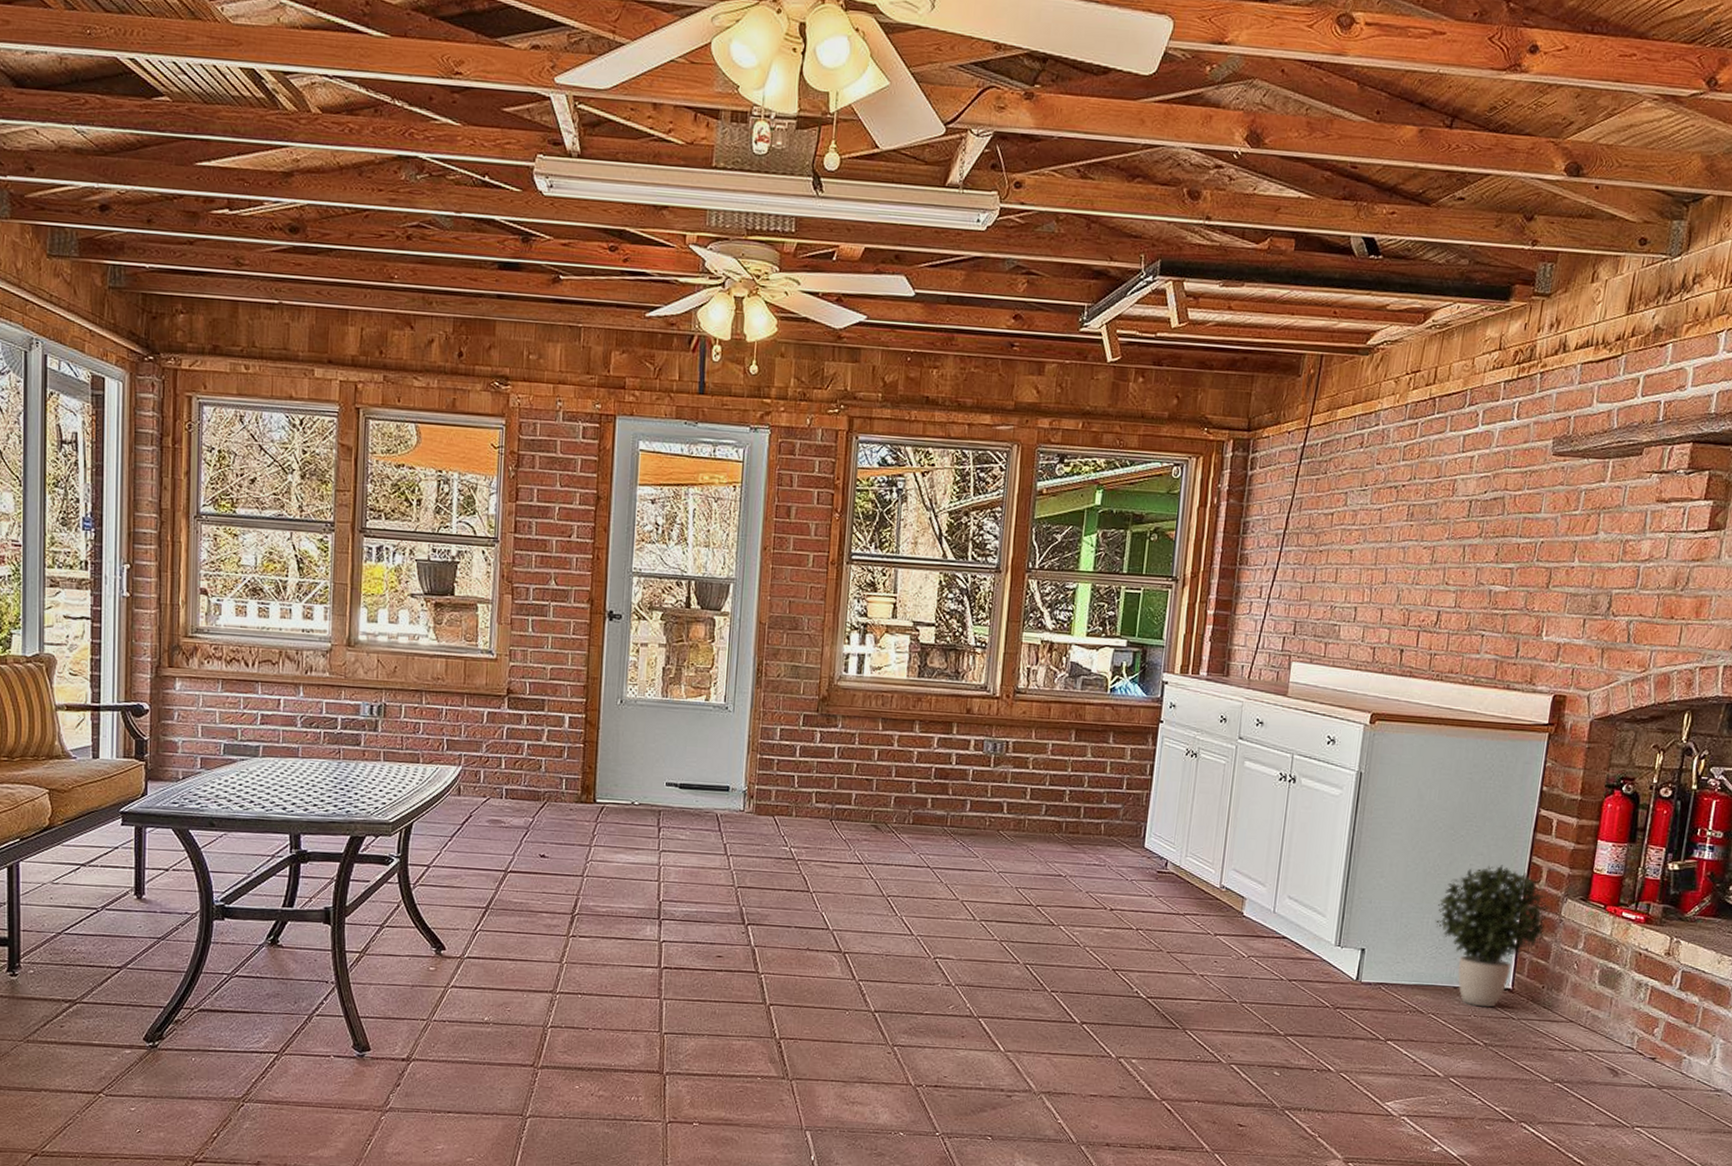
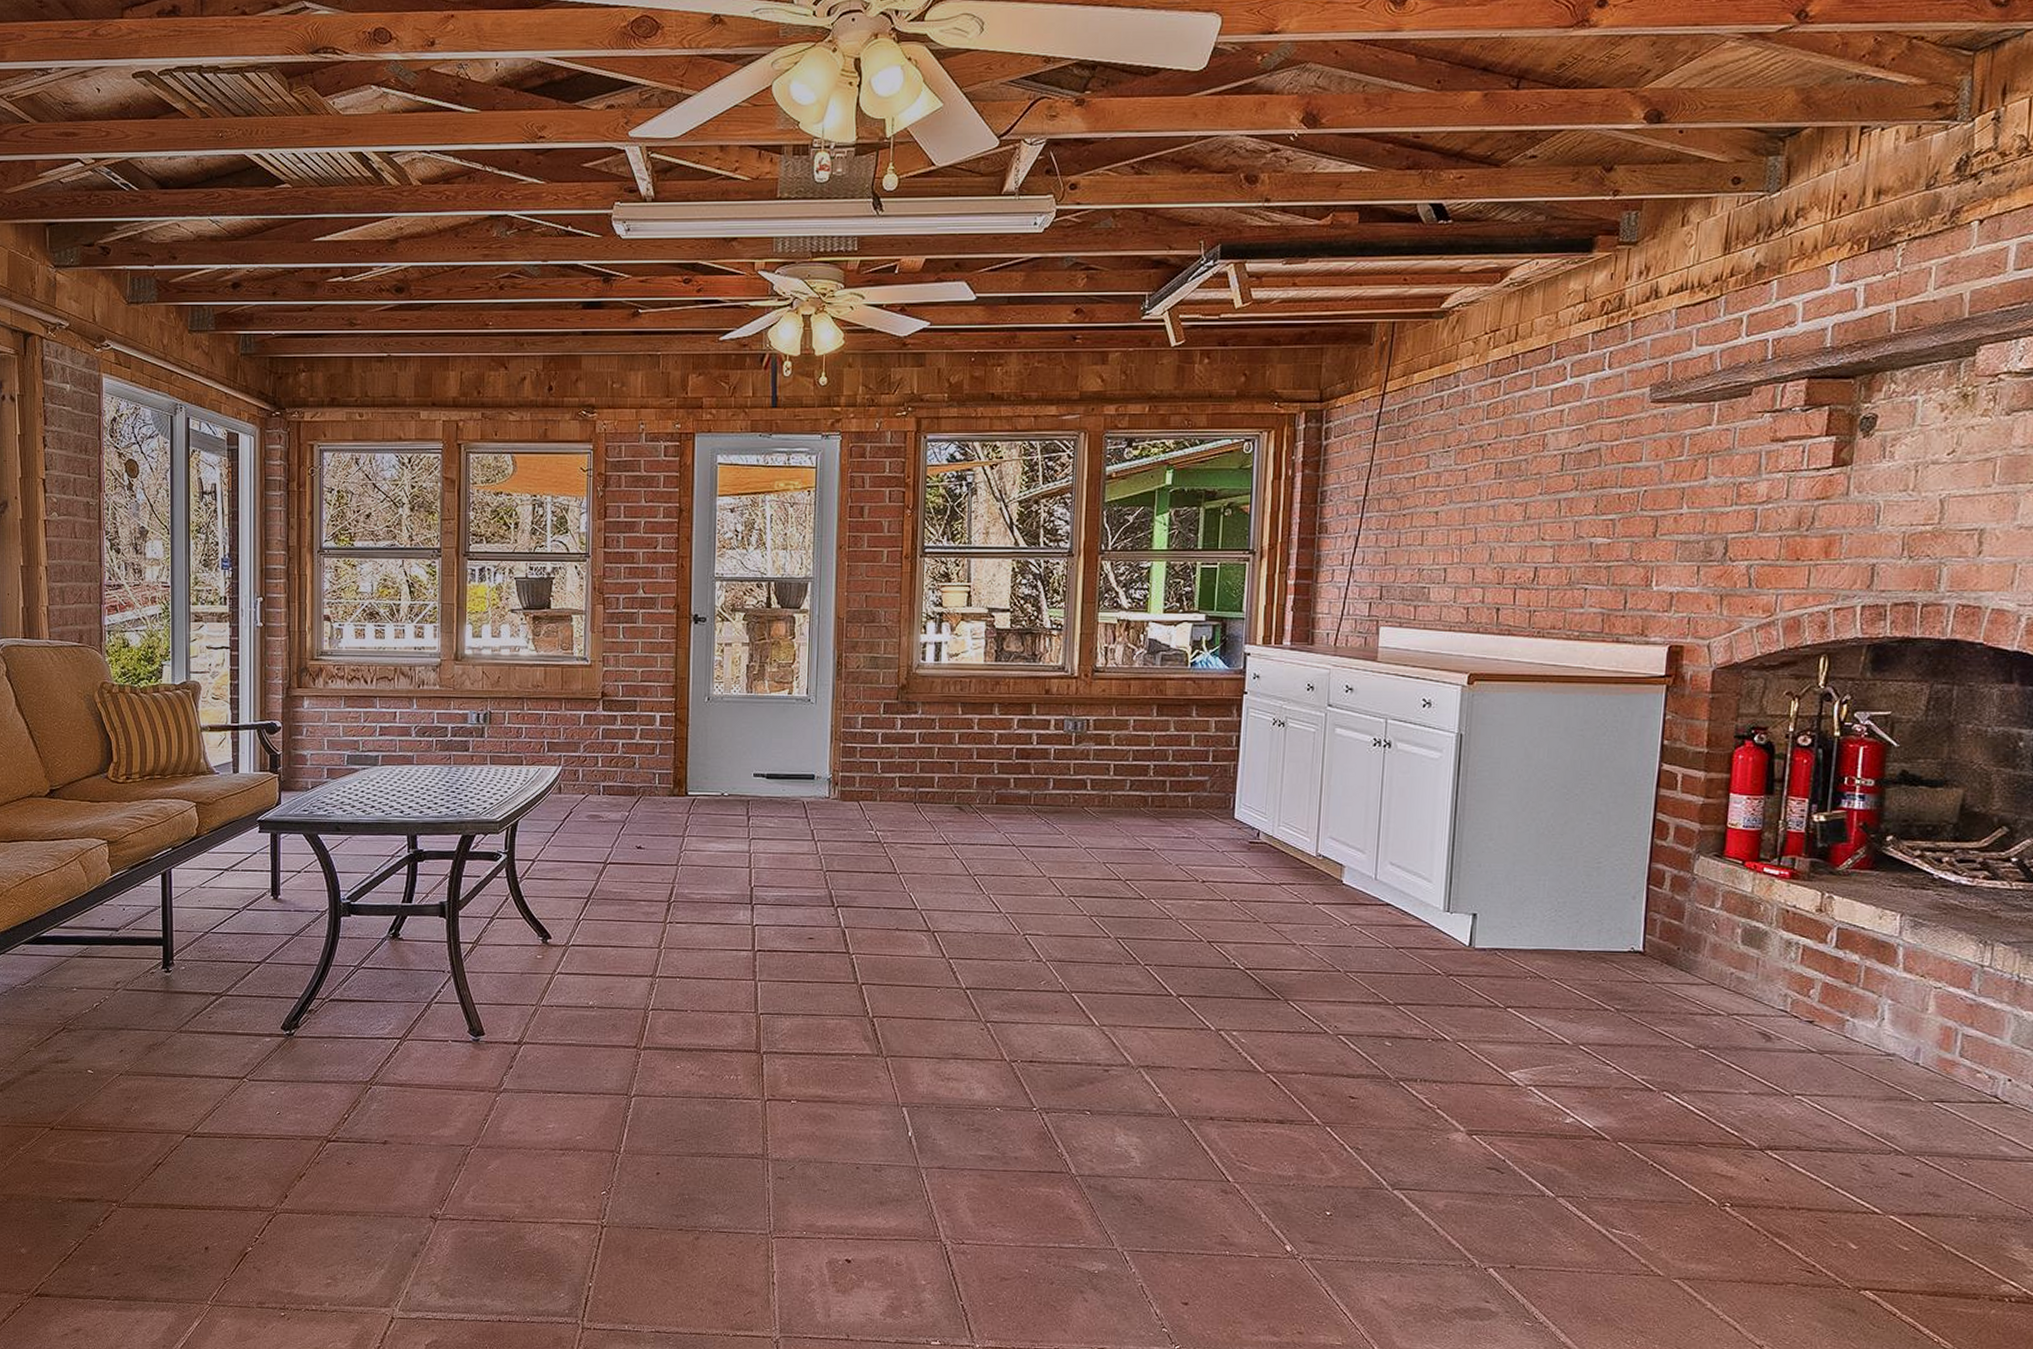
potted plant: present [1435,865,1551,1008] -> none [1552,823,1681,971]

